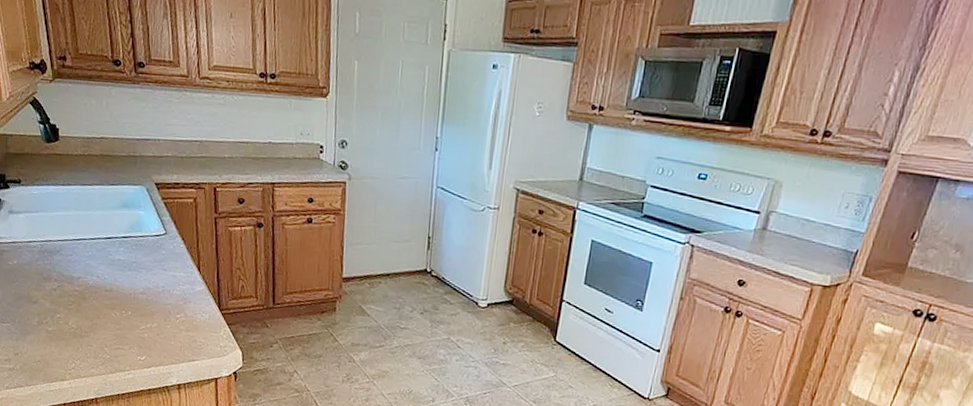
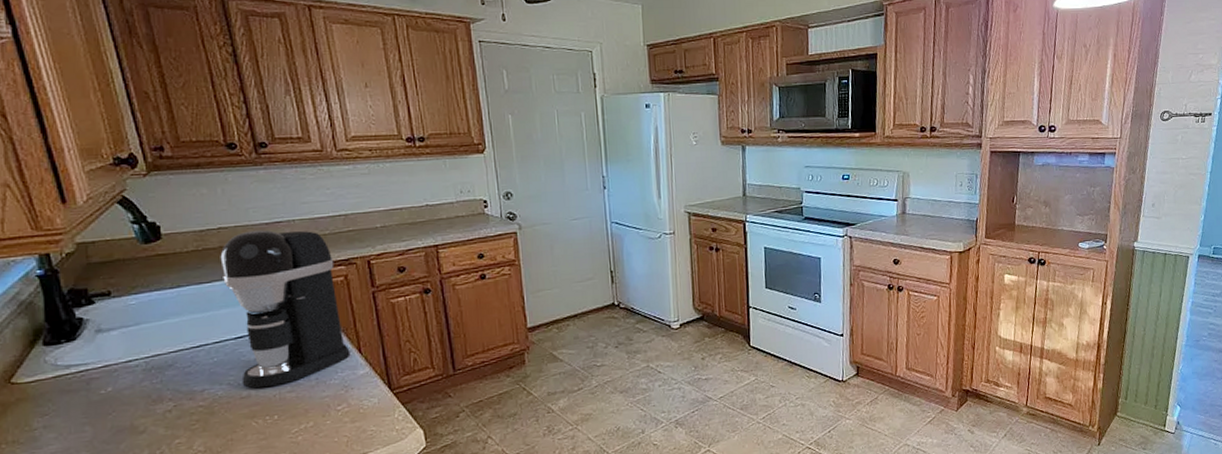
coffee maker: none [100,143,192,286] -> present [220,229,351,389]

